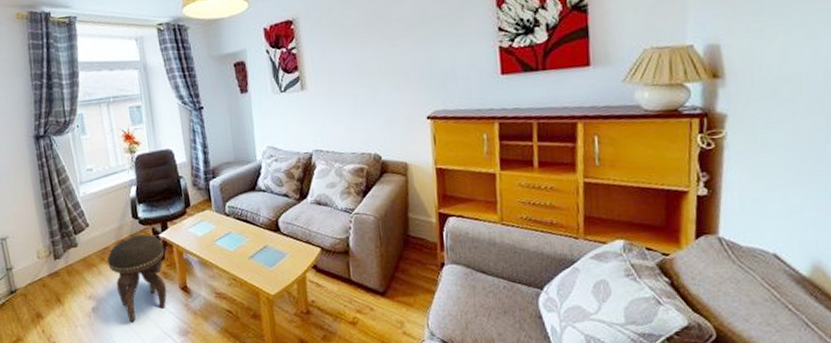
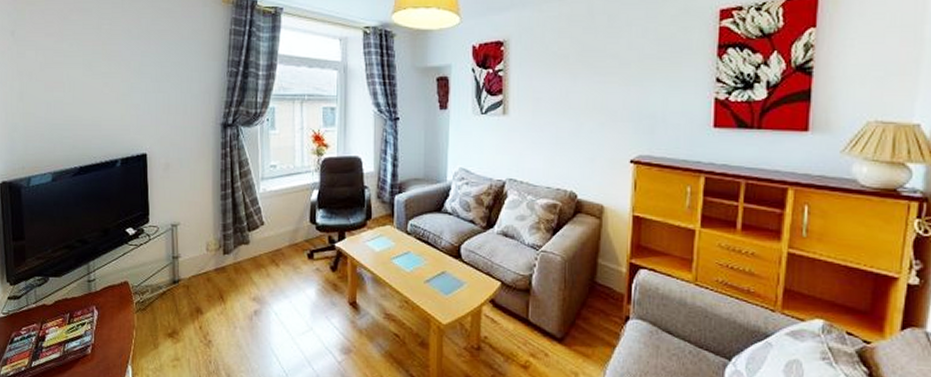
footstool: present [107,234,167,322] -> none [278,240,338,332]

